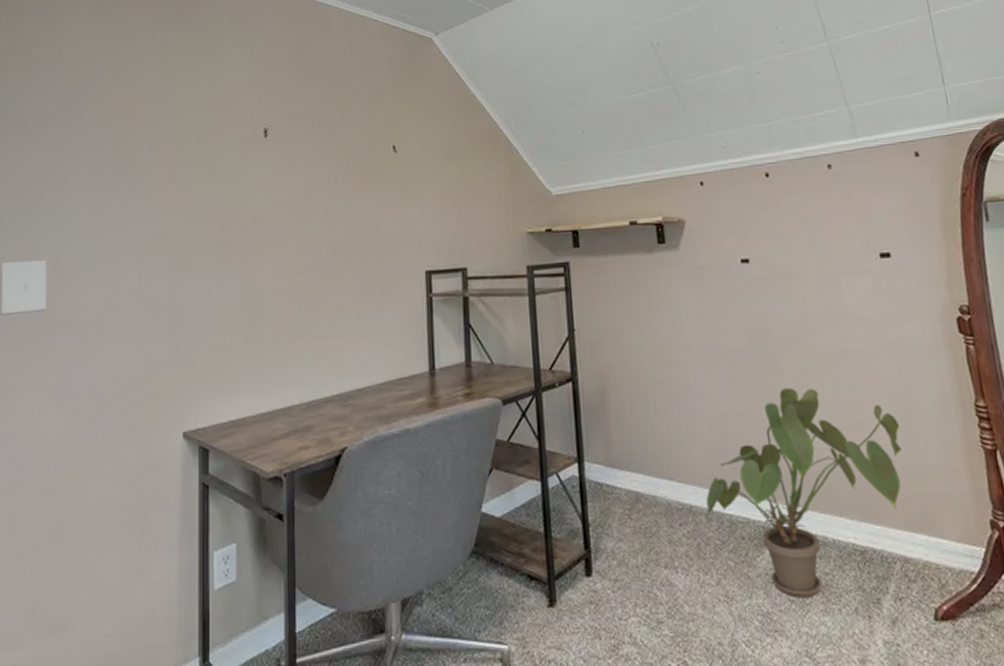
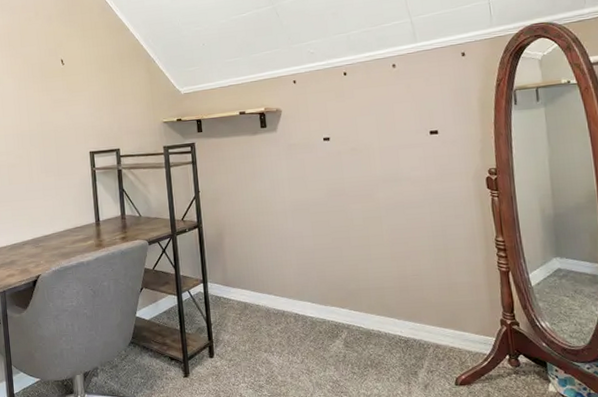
house plant: present [705,387,902,598] -> none [294,229,439,371]

